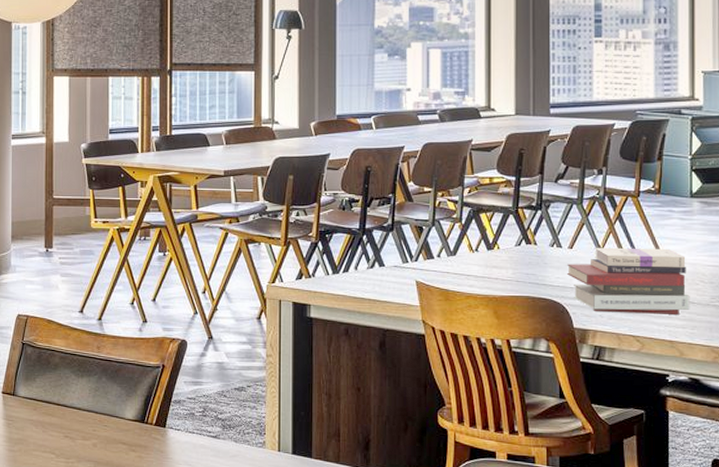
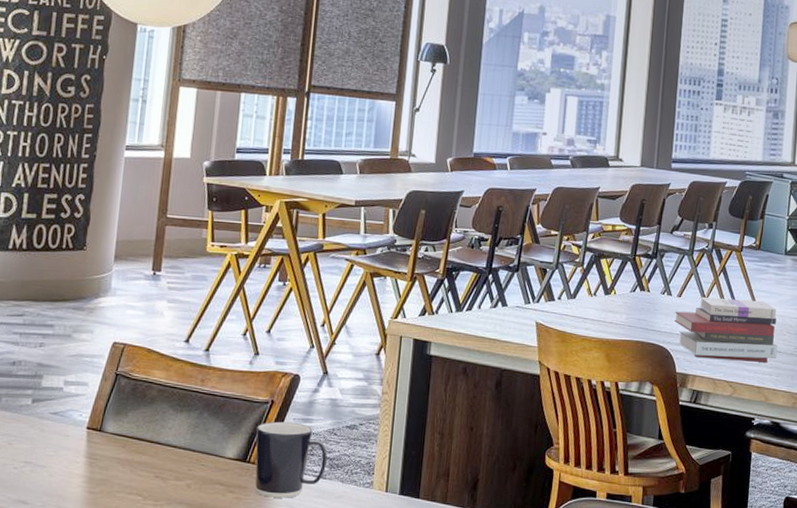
mug: none [150,384,219,457] -> present [255,421,327,498]

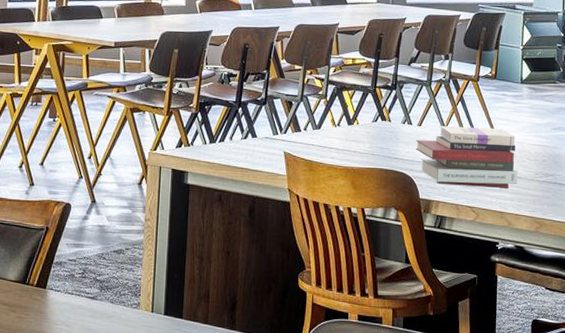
mug: present [255,421,327,498] -> none [33,246,98,318]

